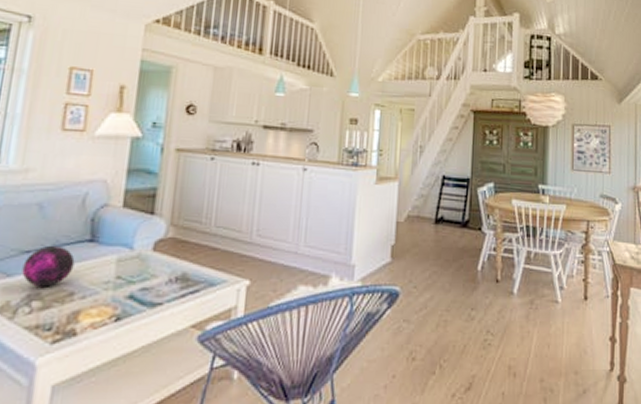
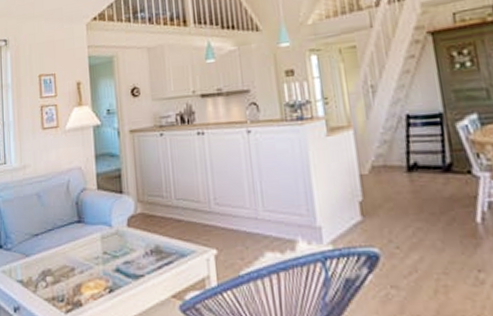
decorative orb: present [21,245,75,287] -> none [35,228,71,265]

